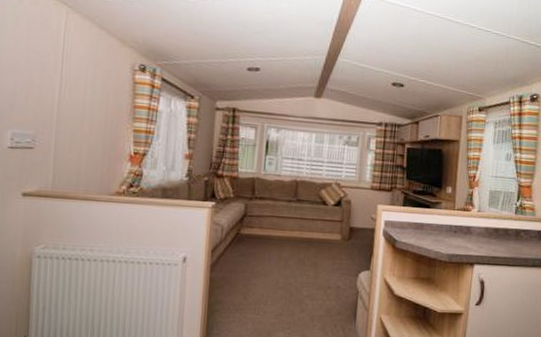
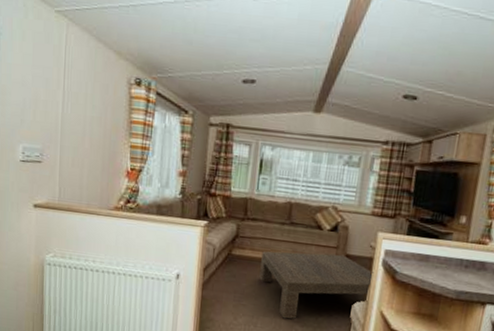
coffee table: none [268,227,377,294] -> present [259,251,375,319]

